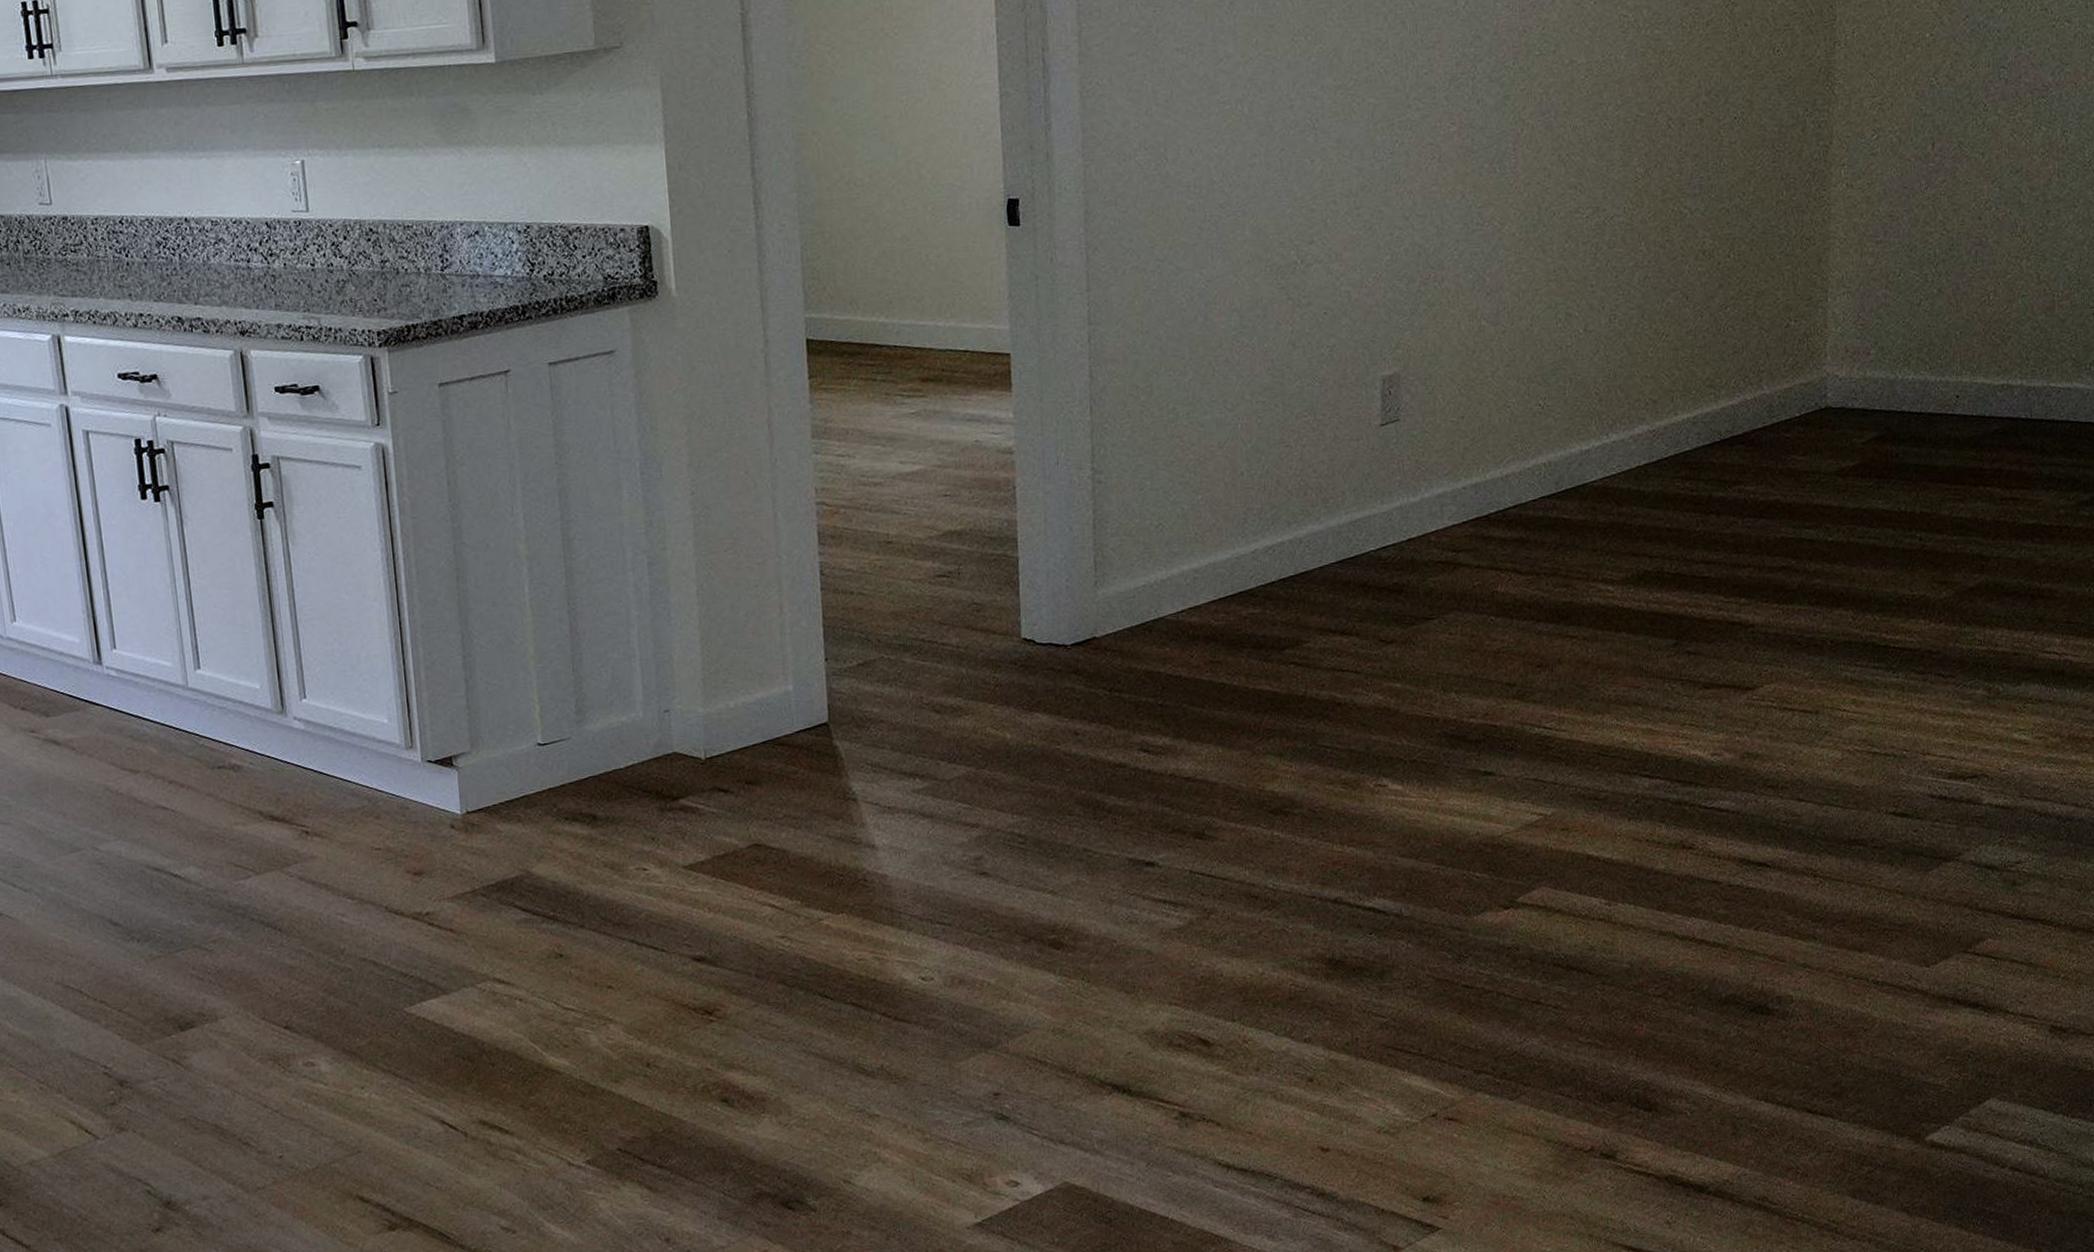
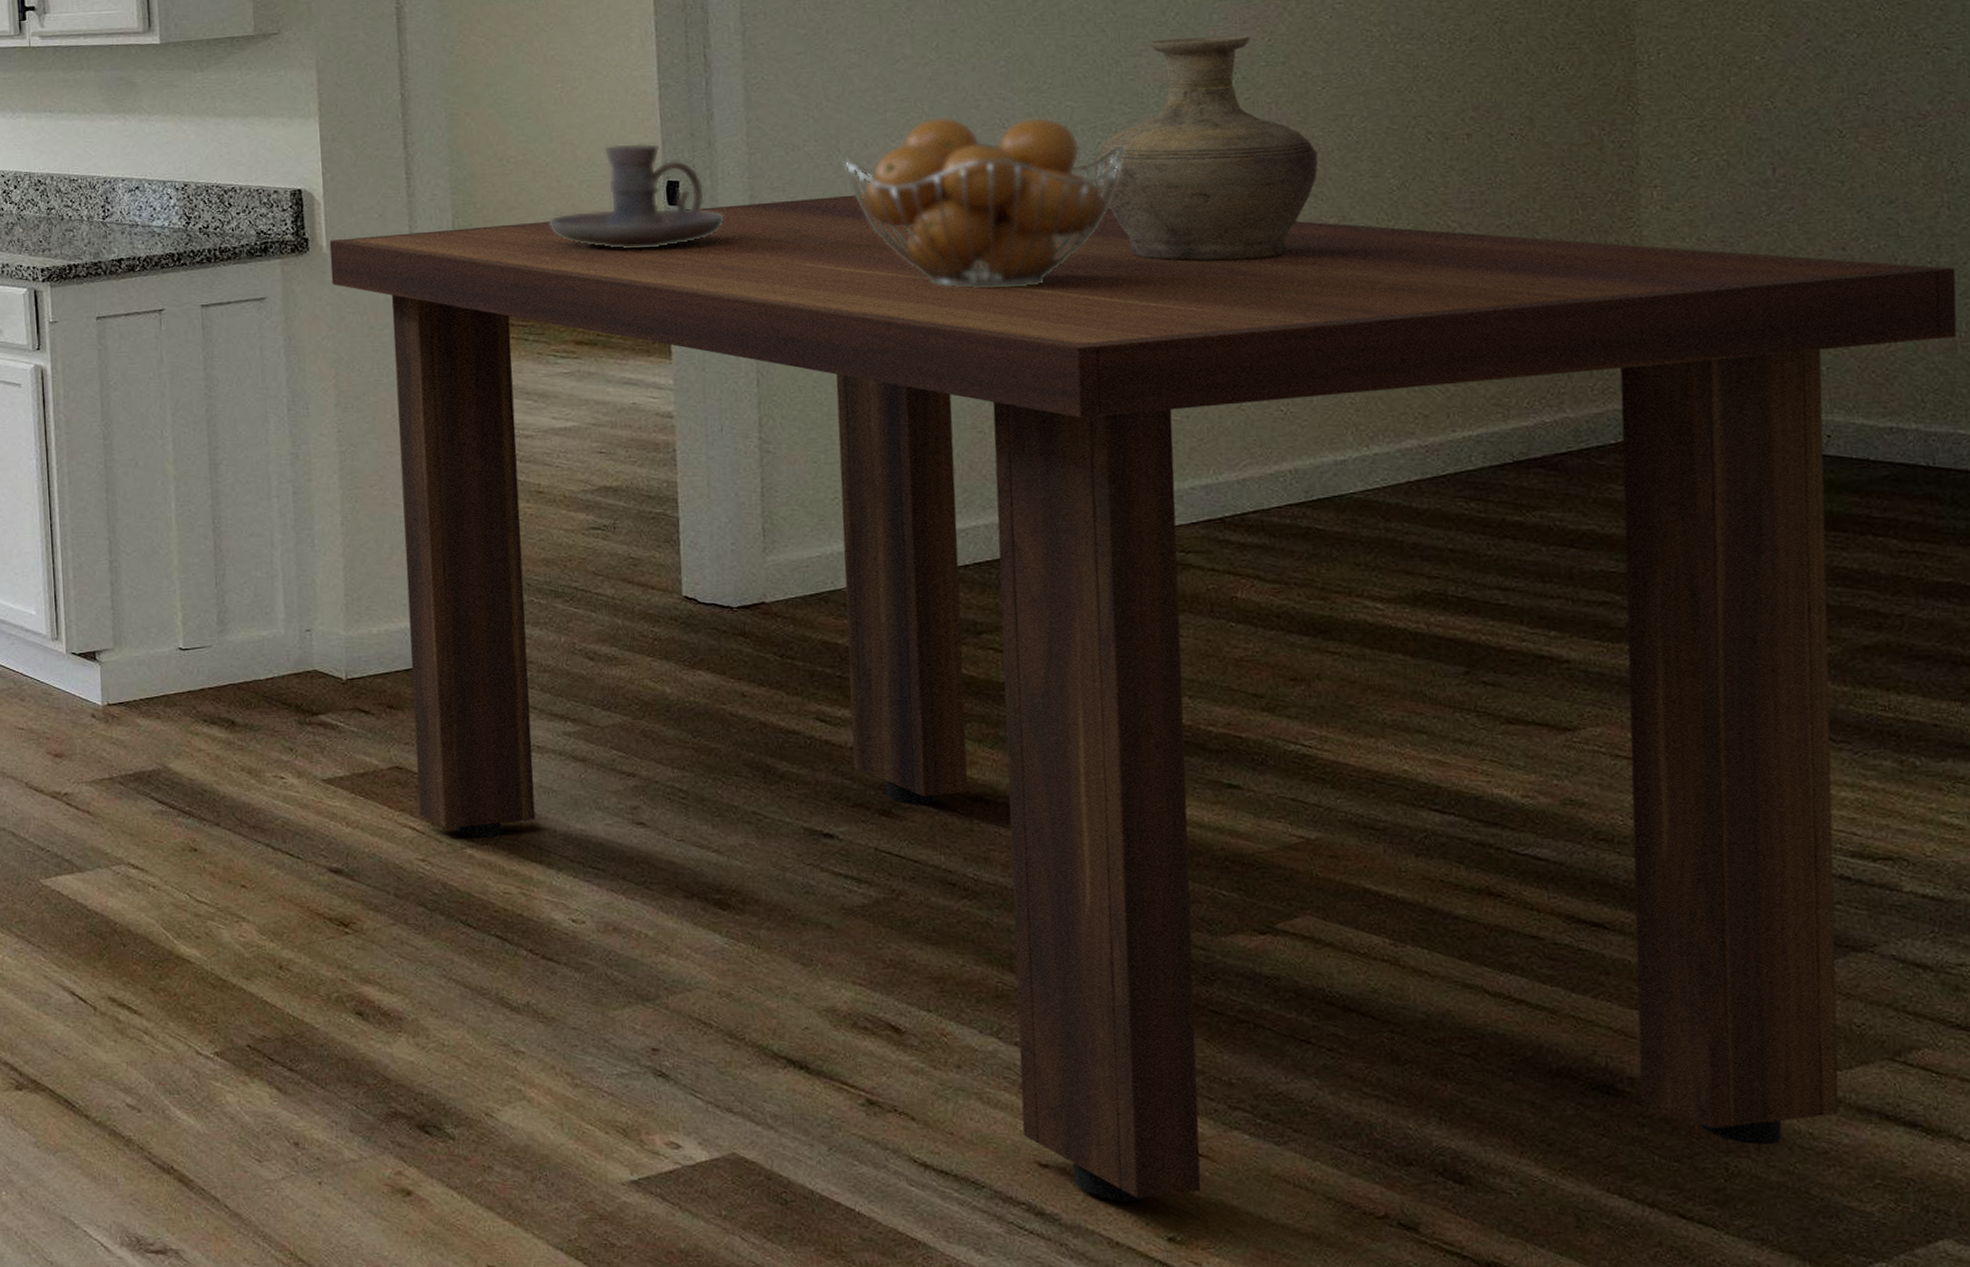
dining table: none [678,205,2059,1173] -> present [329,194,1957,1202]
candle holder: none [894,158,1061,275] -> present [548,143,724,248]
fruit basket: none [1170,115,1418,299] -> present [843,116,1125,288]
vase: none [1390,24,1579,261] -> present [1092,35,1319,262]

